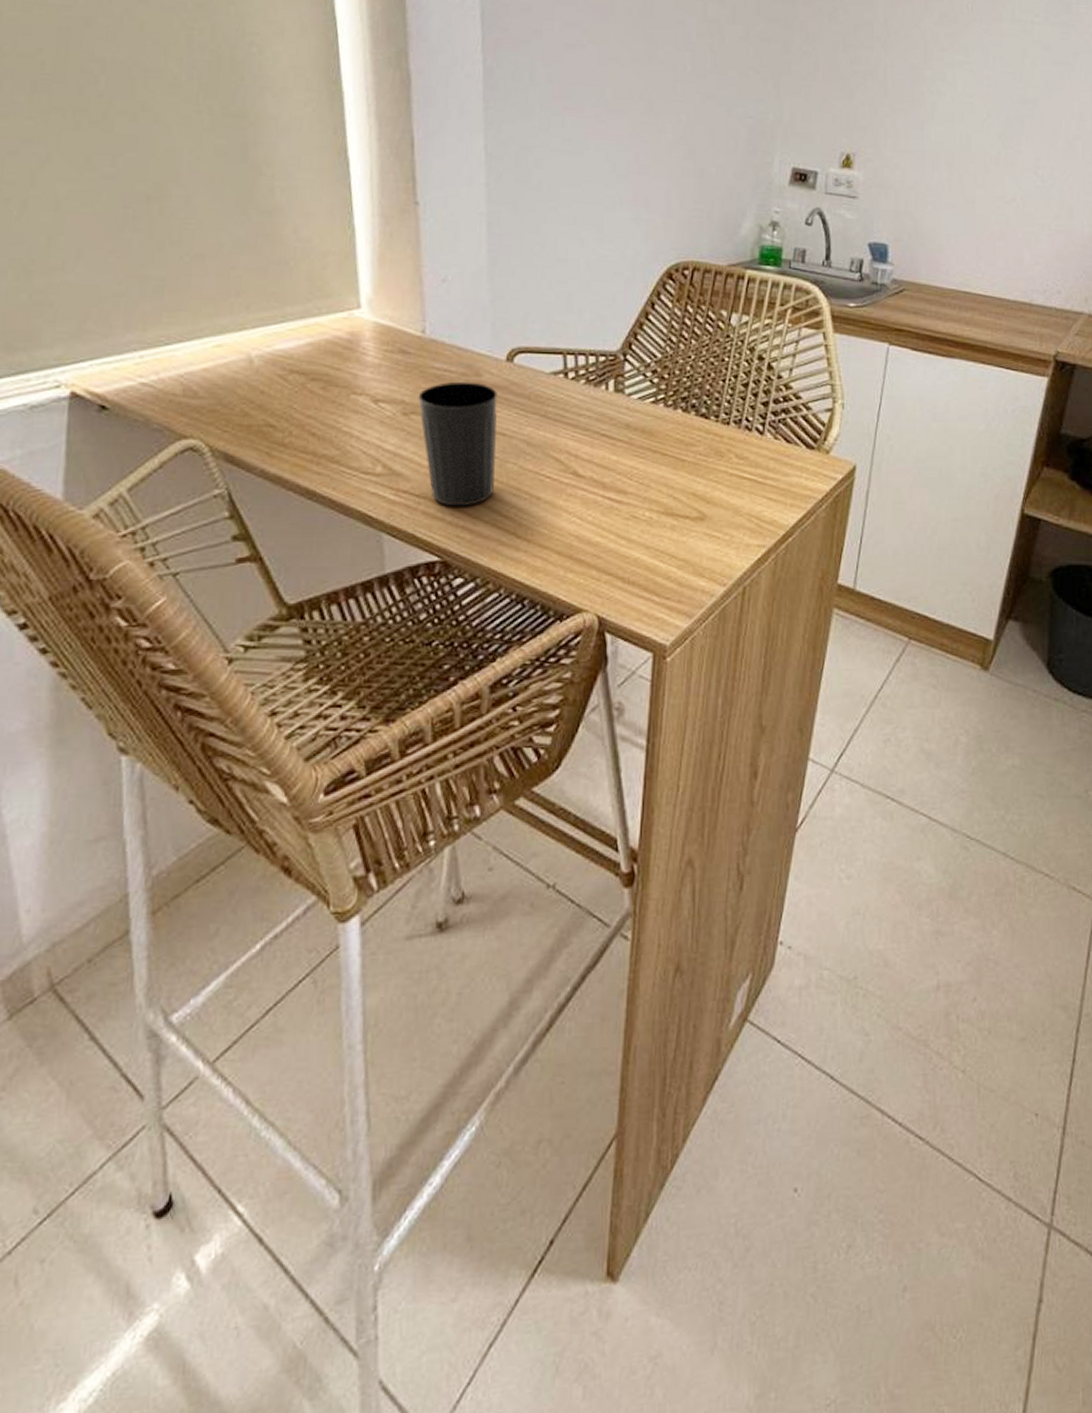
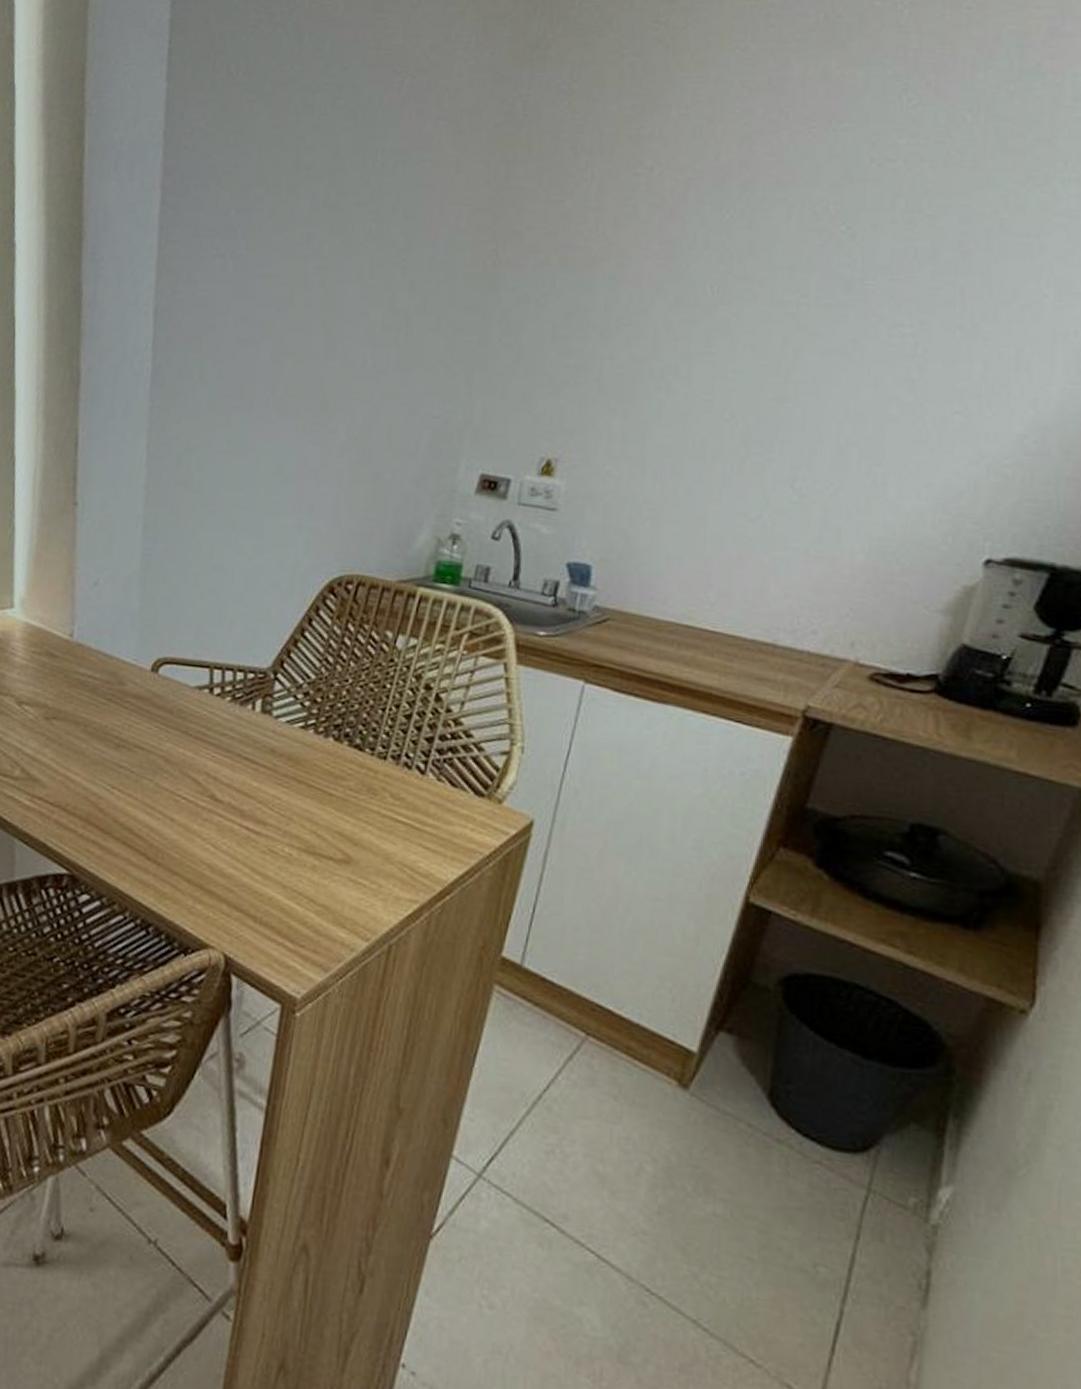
cup: present [418,381,498,507] -> none [60,688,140,820]

